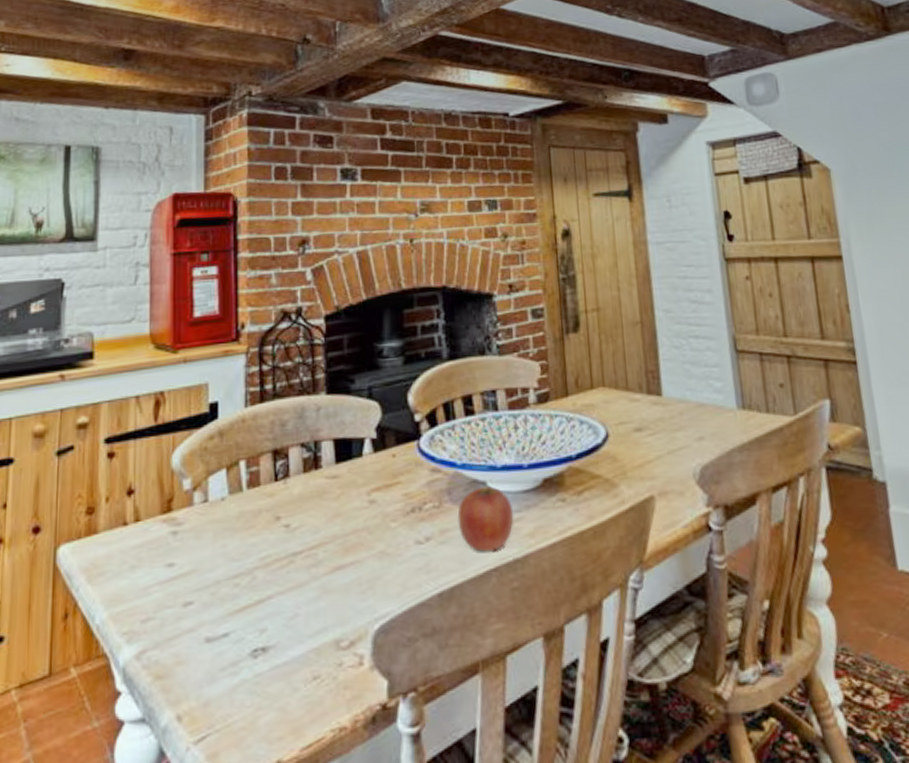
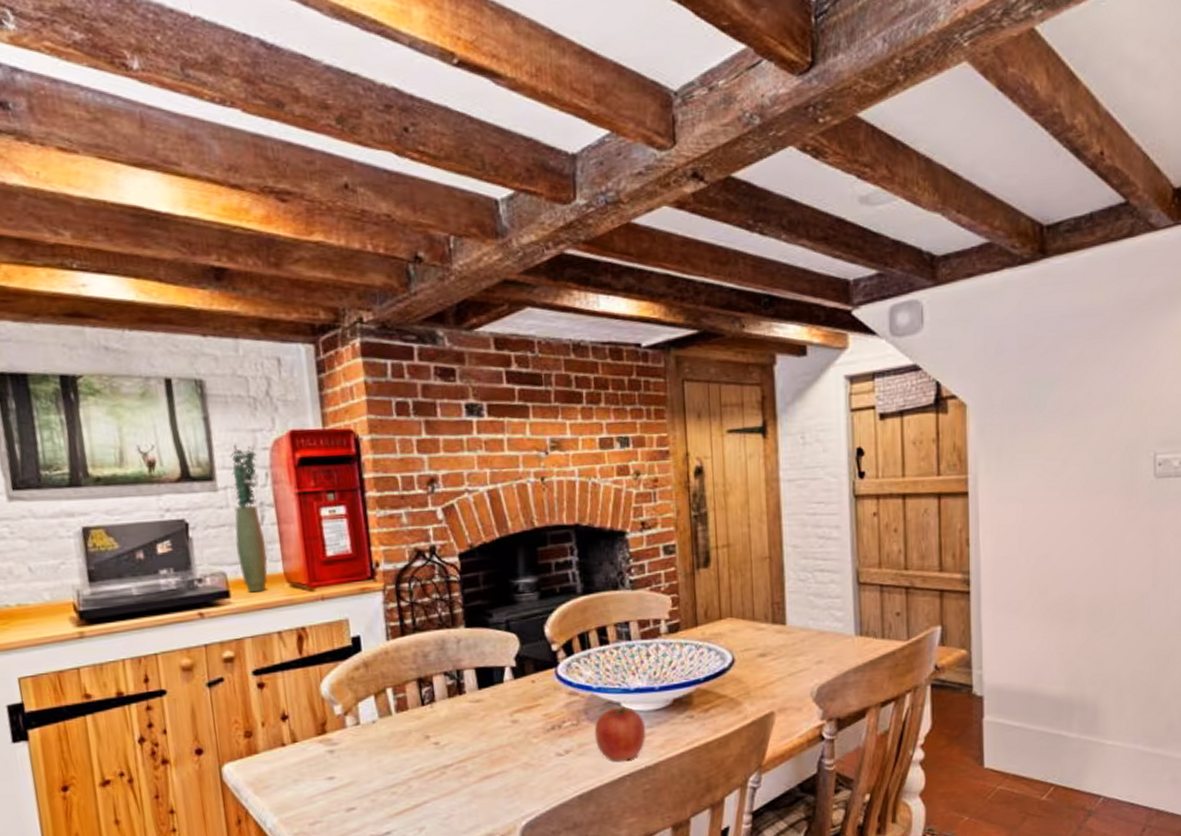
vase: none [106,206,139,354] -> present [230,444,268,593]

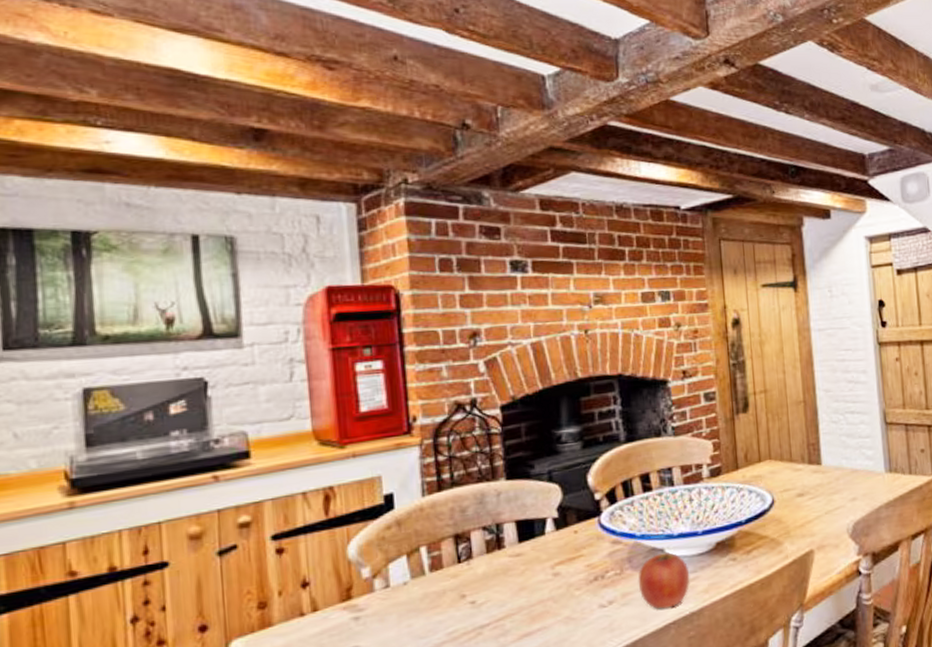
vase: present [230,444,268,593] -> none [259,300,295,452]

